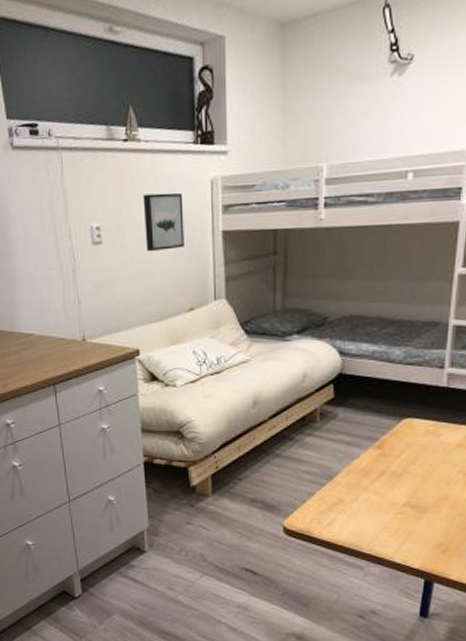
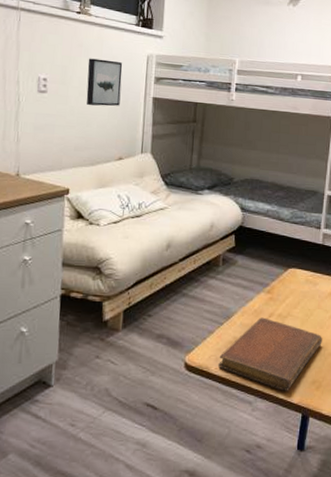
notebook: none [322,476,449,555] -> present [218,317,322,391]

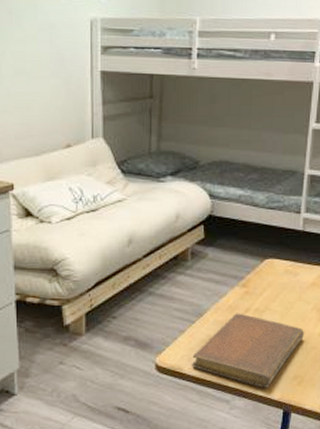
wall art: present [86,58,123,106] -> none [21,27,63,86]

